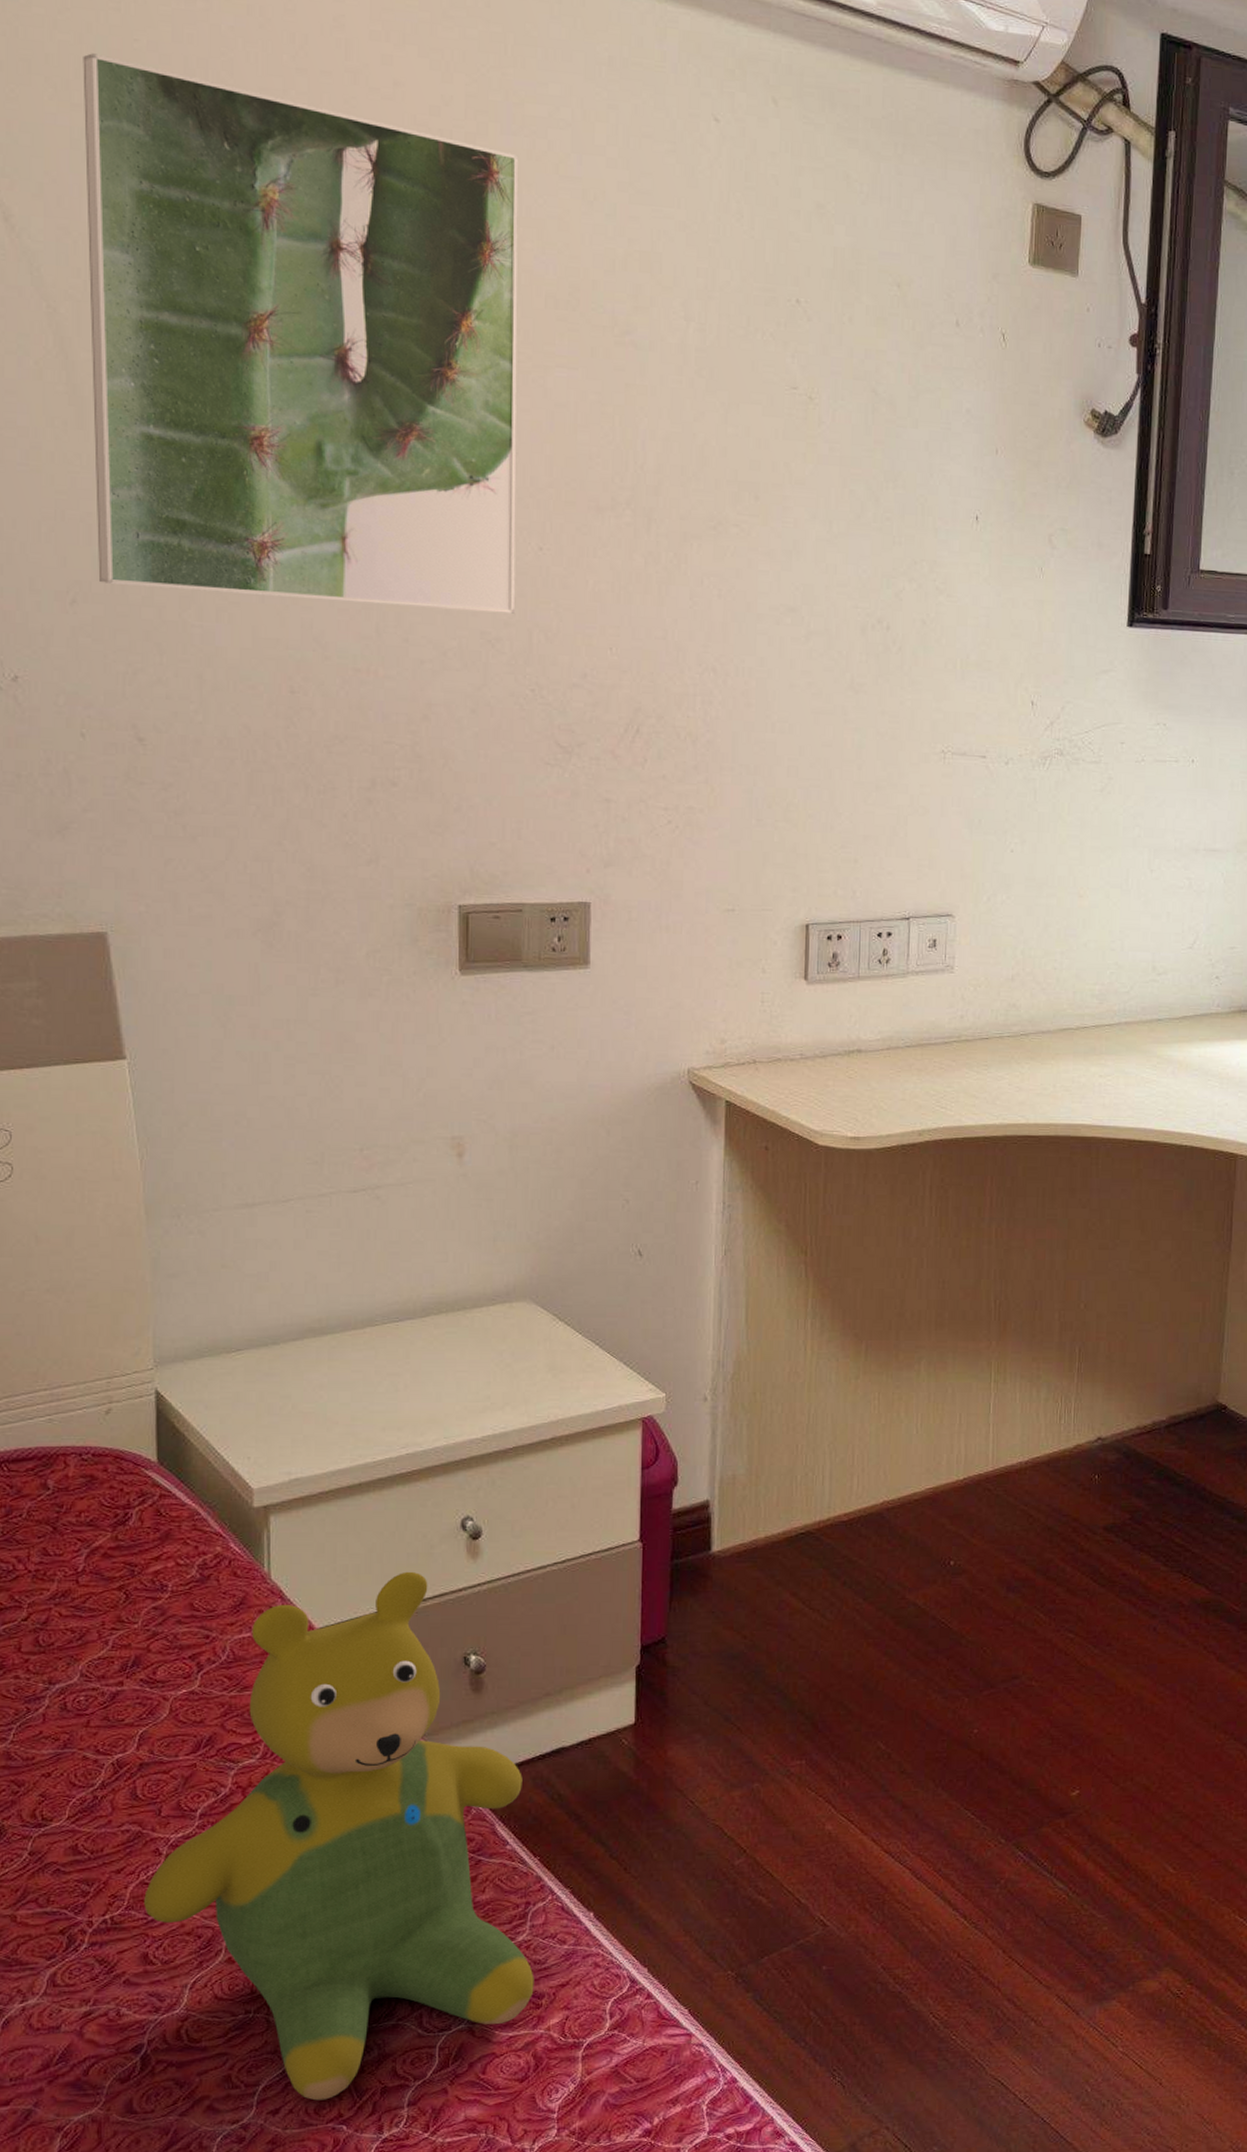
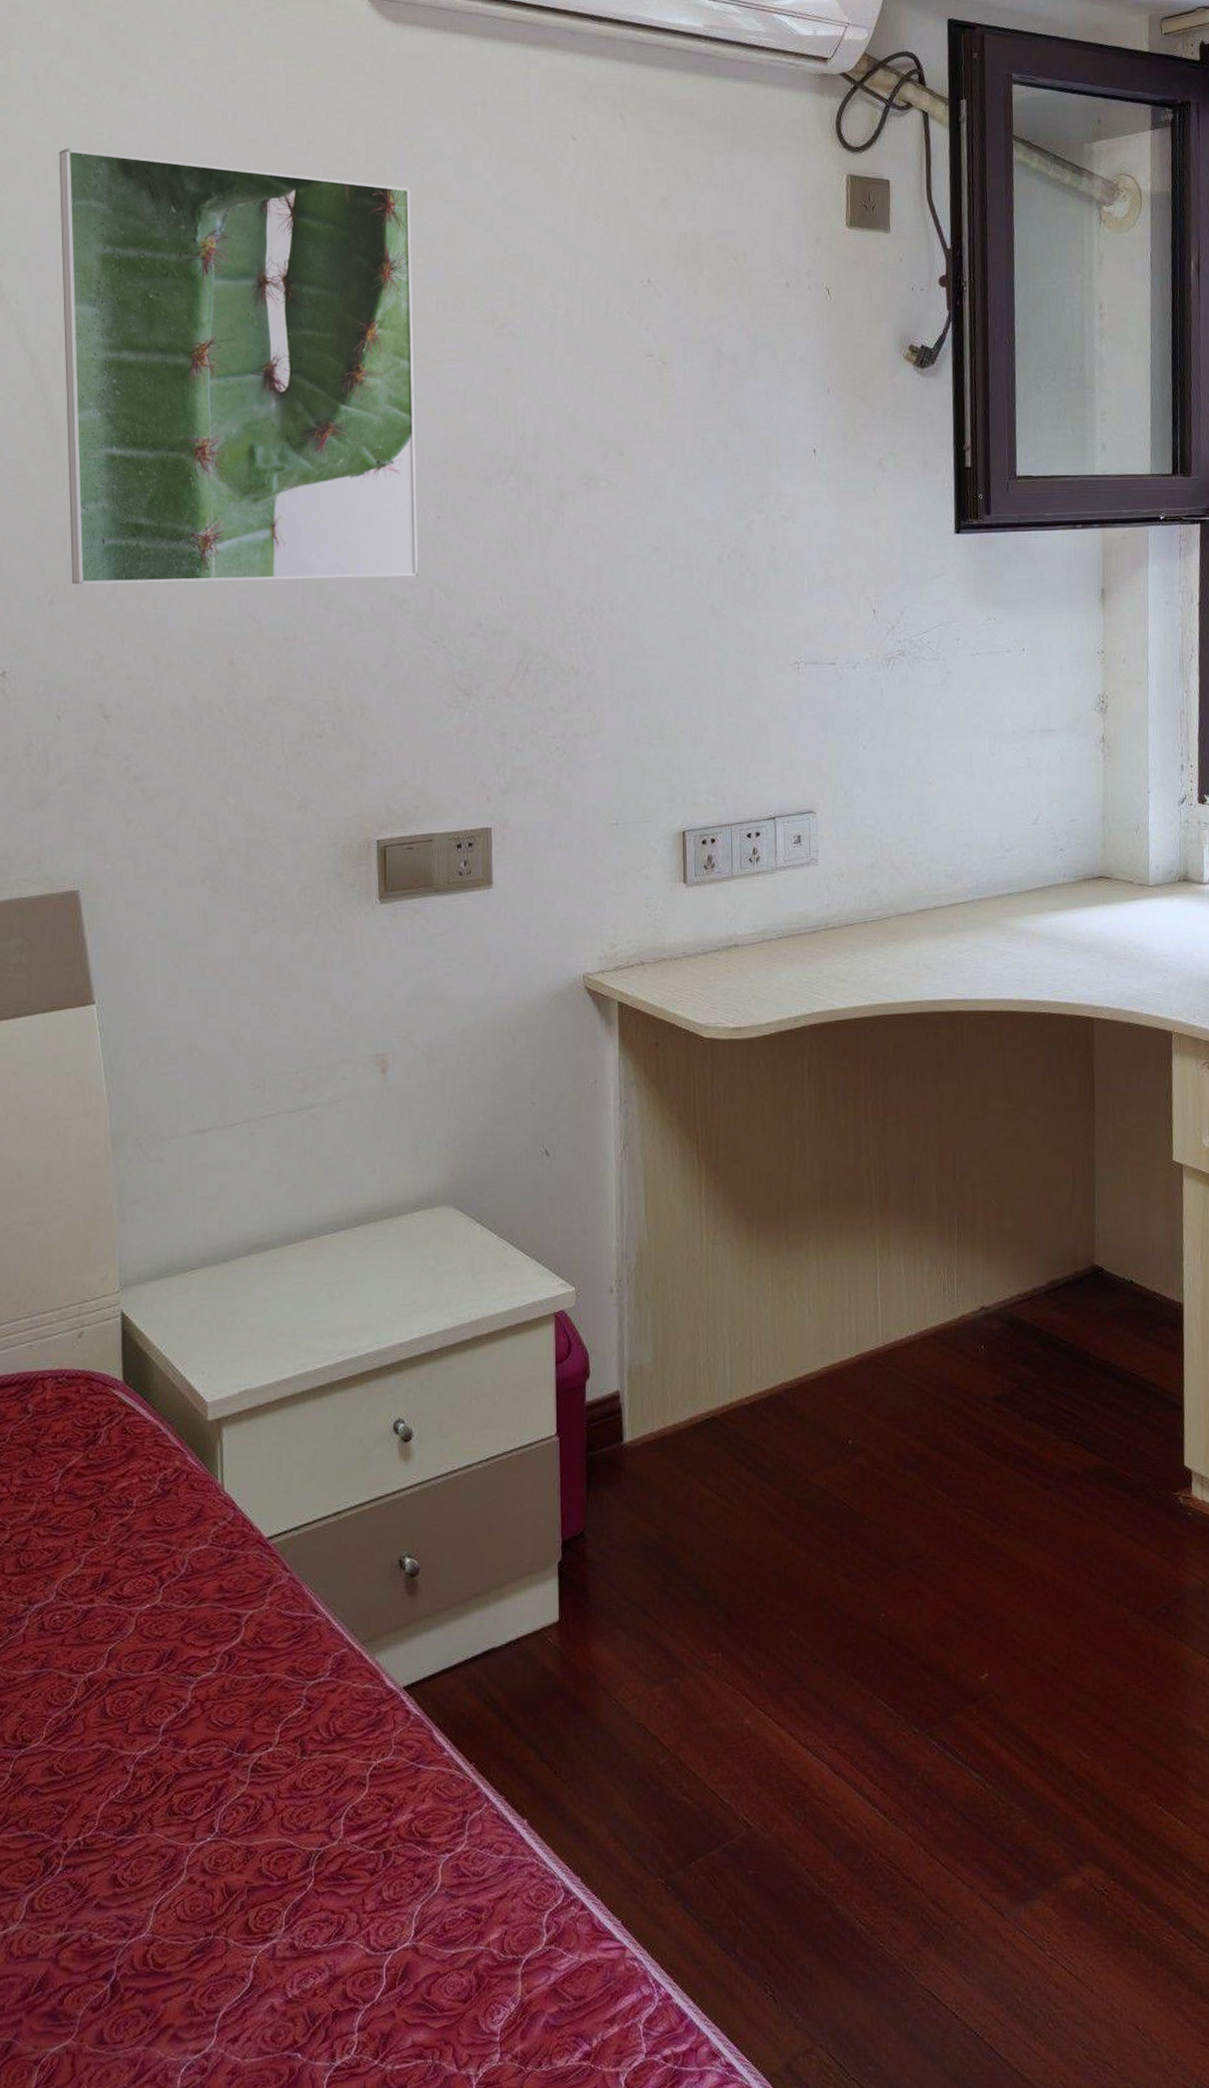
teddy bear: present [144,1571,534,2101] -> none [113,1476,474,2027]

